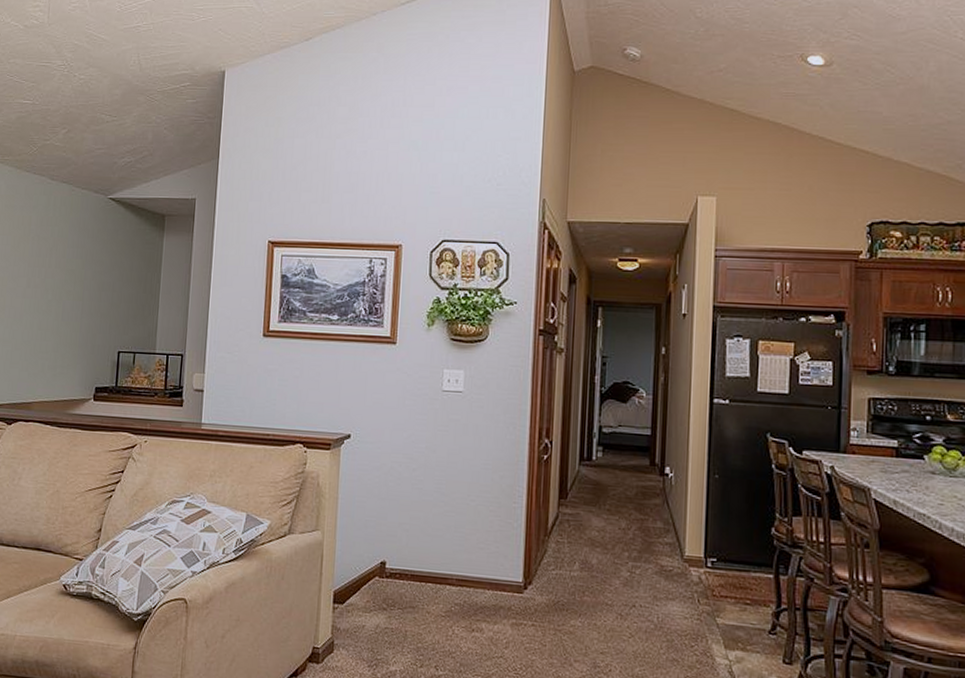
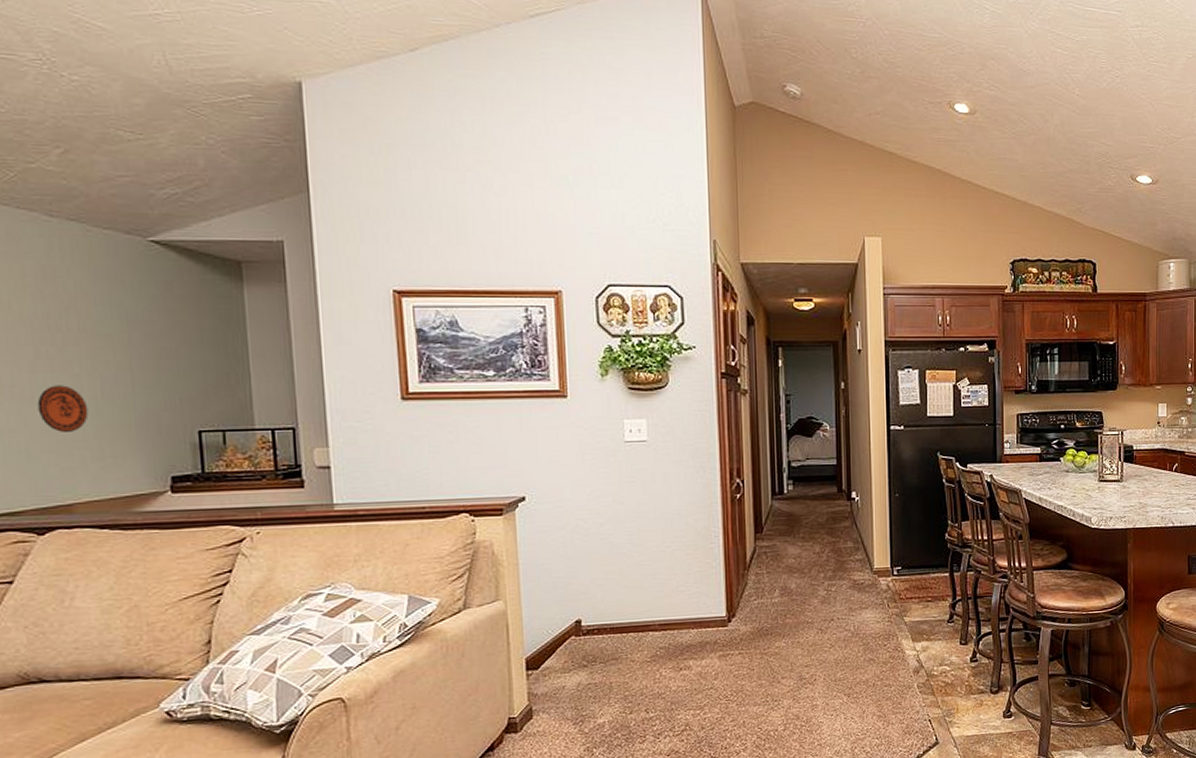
decorative plate: none [22,308,52,346] -> present [37,385,89,434]

